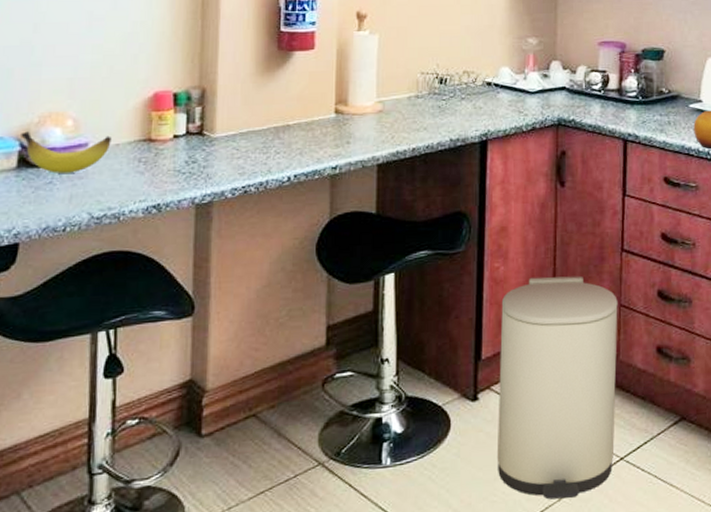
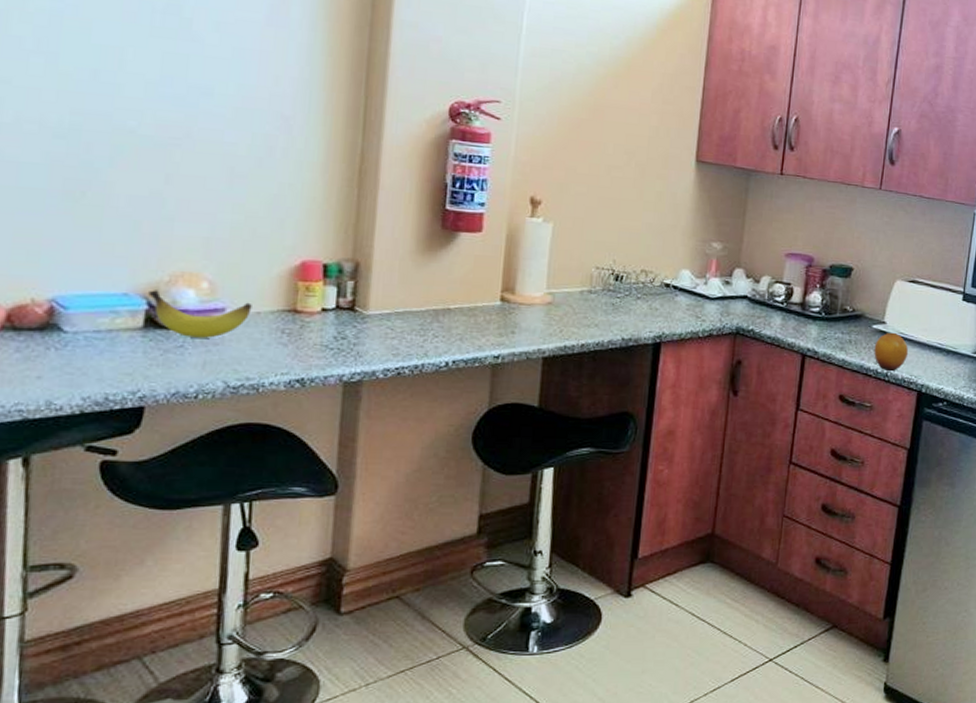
pedal bin: present [496,275,618,500] -> none [646,482,781,695]

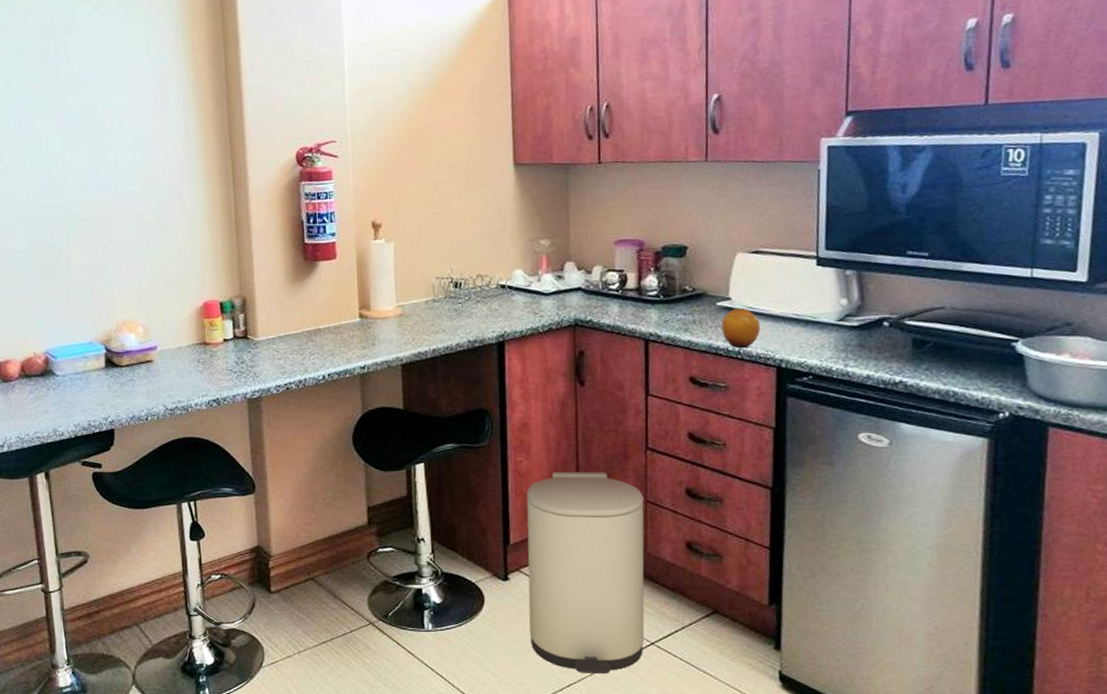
banana: present [149,290,252,338] -> none [105,337,175,372]
pedal bin: none [646,482,781,695] -> present [526,471,645,675]

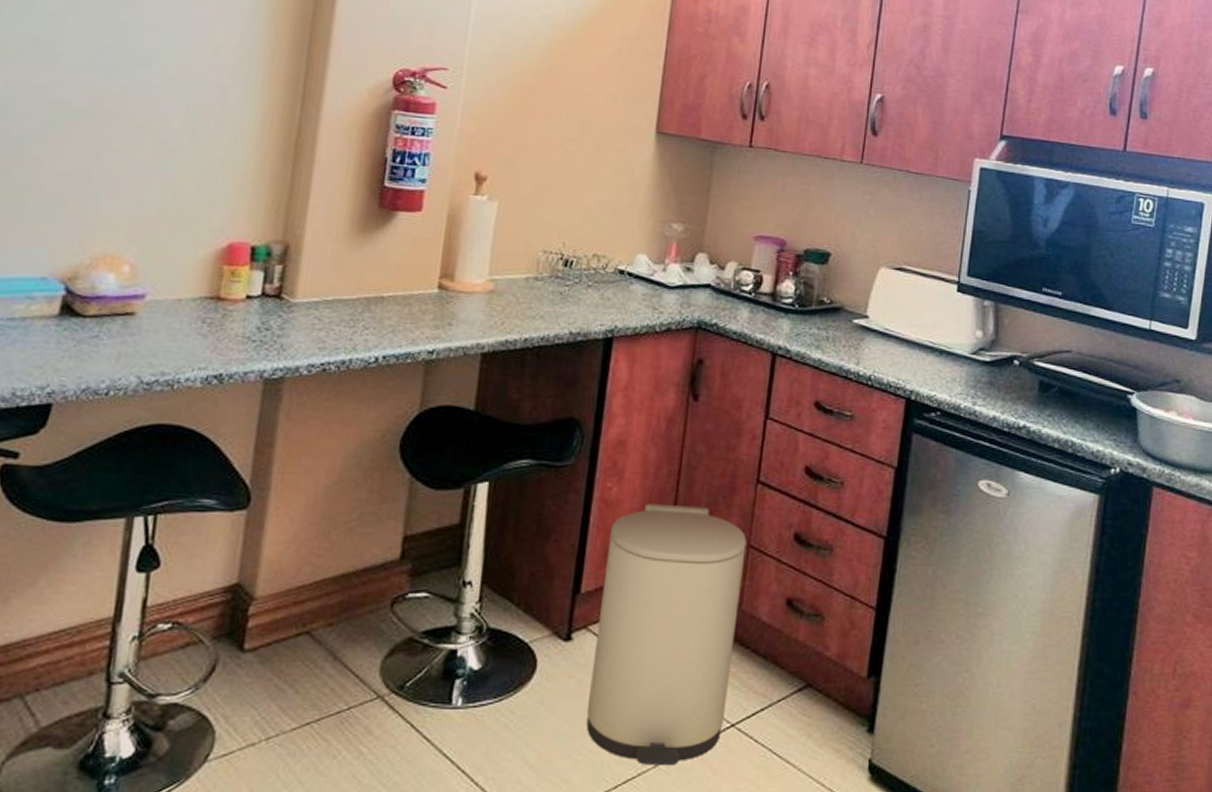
fruit: present [721,307,761,348] -> none [855,328,895,373]

